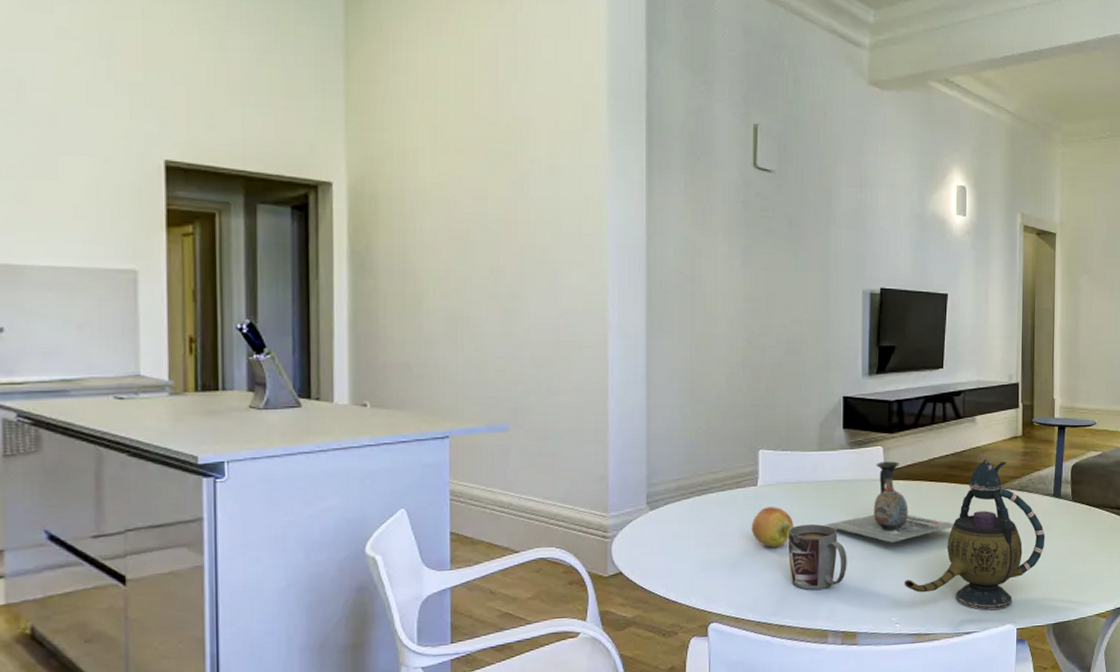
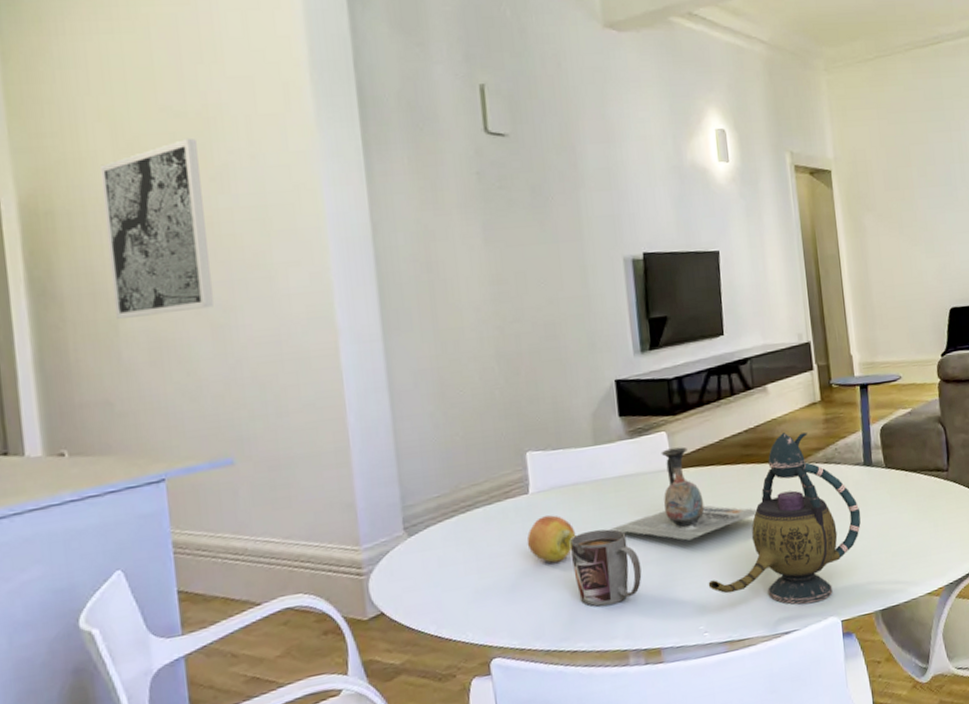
wall art: none [420,144,504,295] -> present [100,137,214,319]

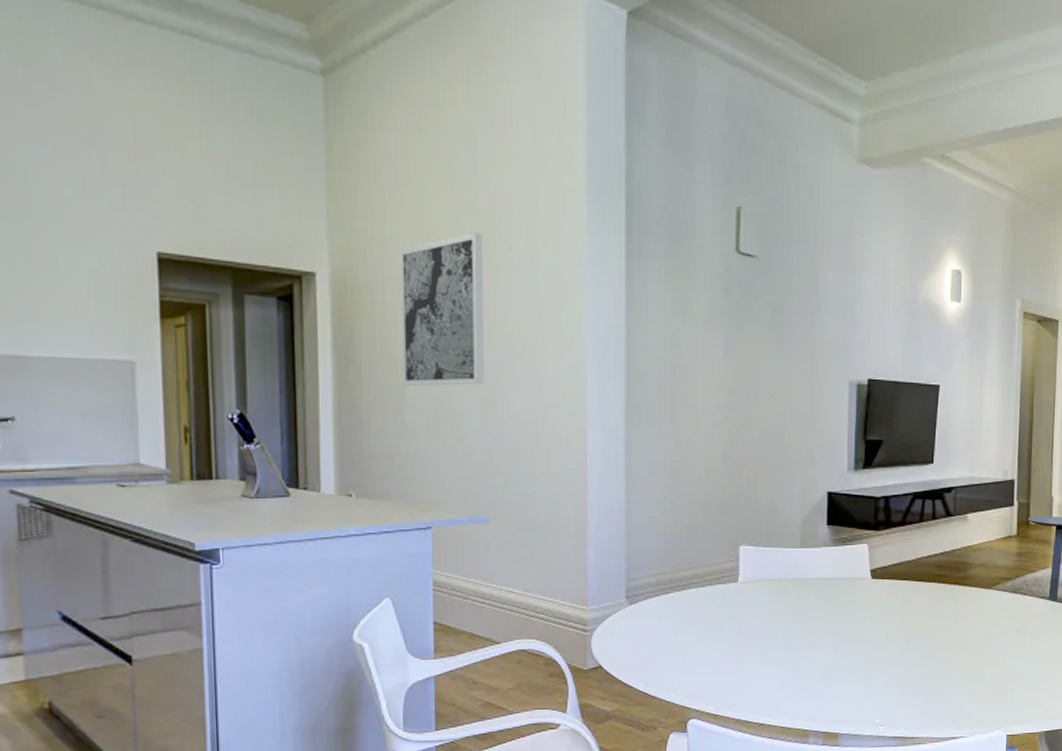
apple: present [526,515,576,563] -> none [731,604,775,645]
mug: present [570,529,642,607] -> none [769,622,830,689]
decorative vase: present [611,447,757,541] -> none [807,560,942,644]
teapot: present [708,432,861,604] -> none [888,560,1040,715]

